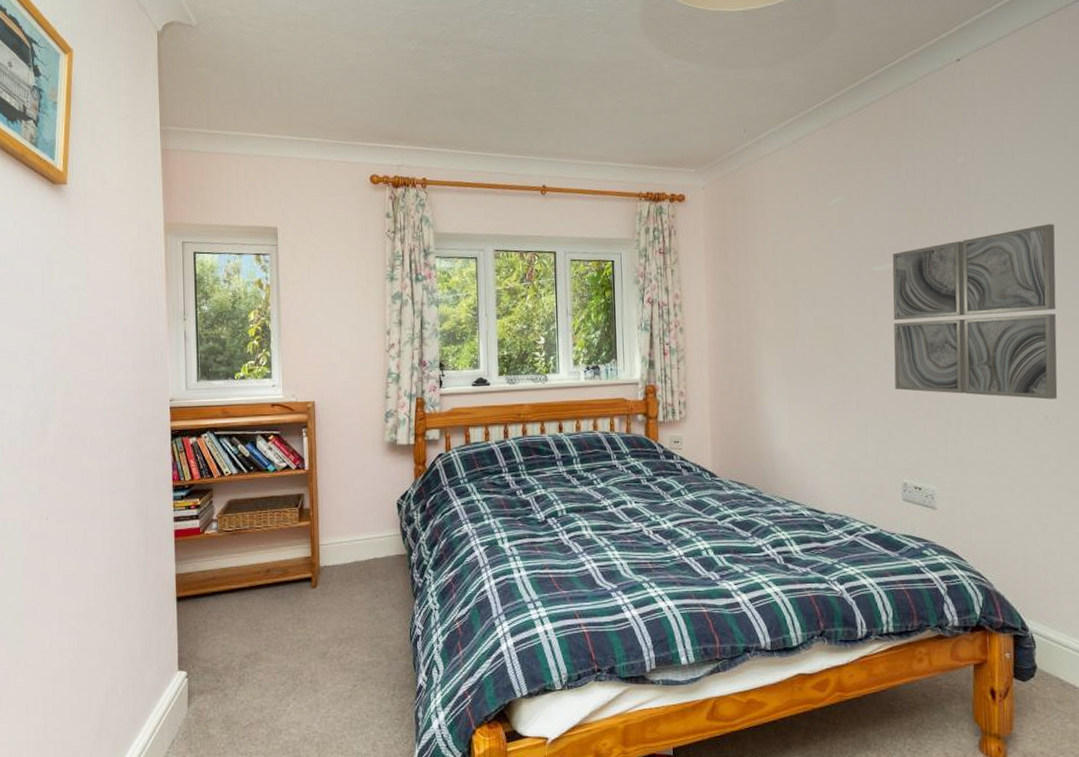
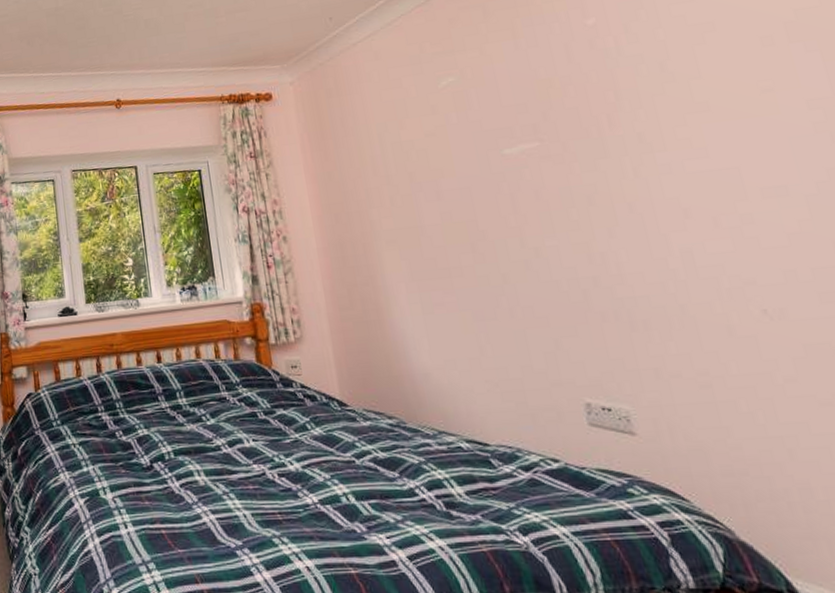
wall art: present [892,224,1058,400] -> none [524,80,774,290]

